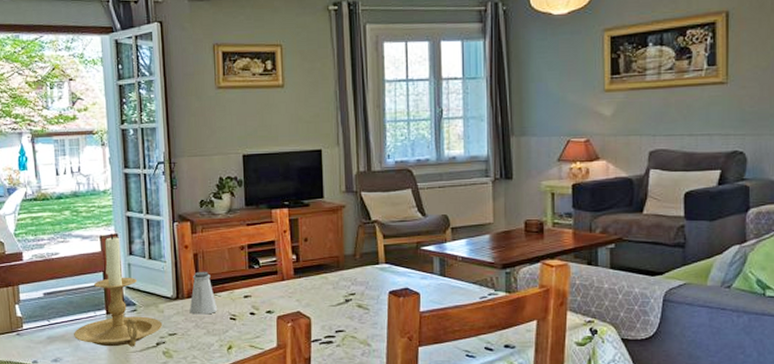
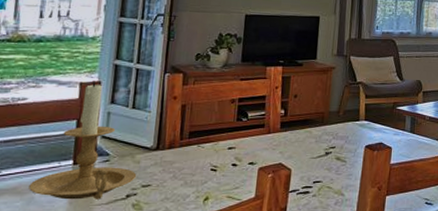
saltshaker: present [189,271,218,315] -> none [168,122,200,166]

